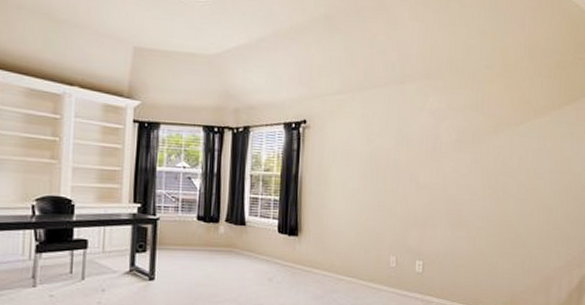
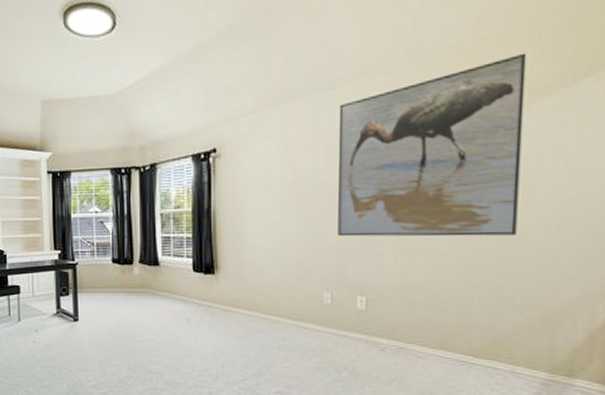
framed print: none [403,81,533,216] -> present [338,53,527,237]

